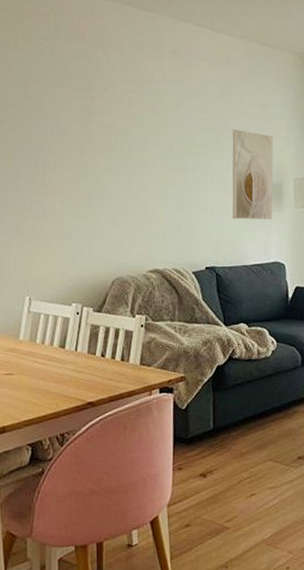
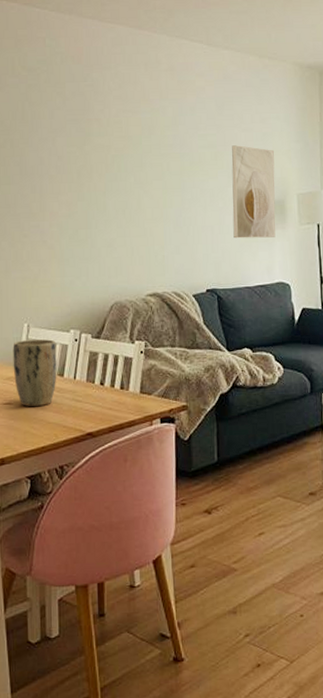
plant pot: none [14,312,59,377] -> present [13,339,57,406]

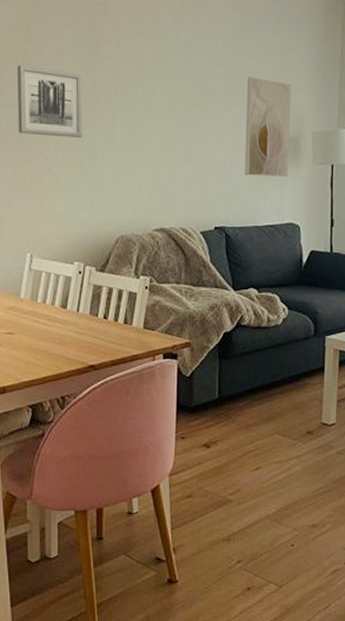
wall art: none [13,145,77,211] -> present [17,65,83,138]
plant pot: present [13,339,57,406] -> none [15,270,60,337]

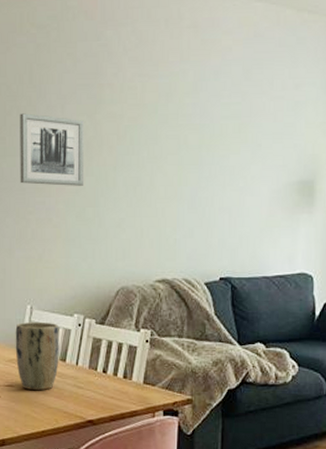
plant pot: none [15,270,60,337] -> present [15,322,59,390]
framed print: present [245,77,291,176] -> none [253,116,306,223]

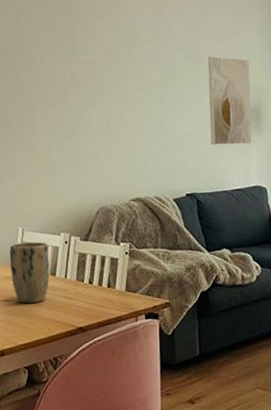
wall art: present [20,113,85,186] -> none [6,65,64,124]
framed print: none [253,116,306,223] -> present [208,56,252,145]

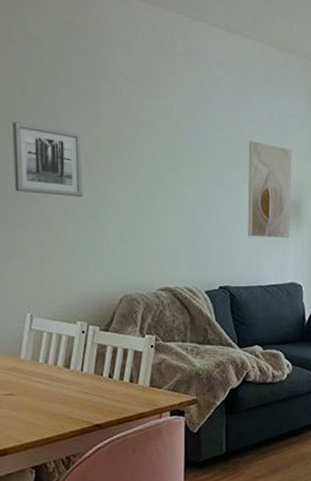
wall art: none [6,65,64,124] -> present [13,122,84,197]
plant pot: present [9,242,50,303] -> none [14,330,63,397]

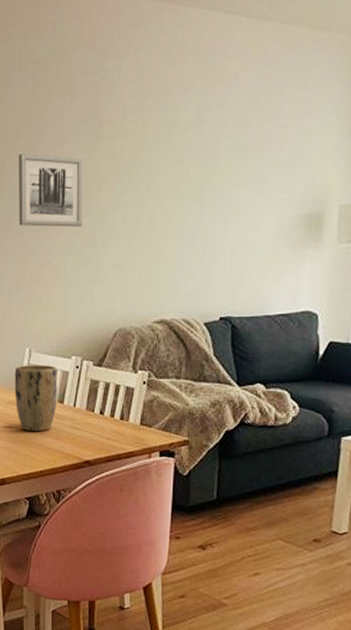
plant pot: none [14,330,63,397] -> present [14,365,58,431]
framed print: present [248,141,292,238] -> none [256,146,316,260]

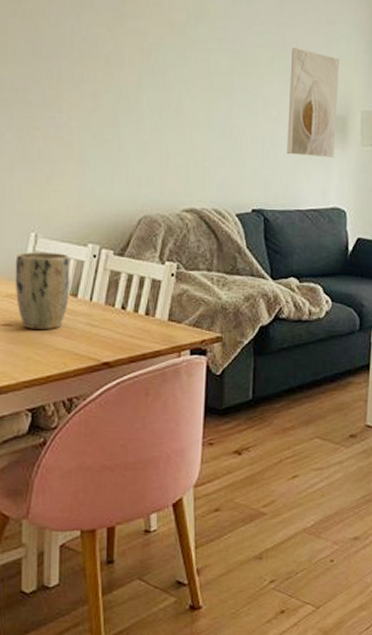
wall art: present [18,153,84,227] -> none [24,17,103,104]
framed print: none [256,146,316,260] -> present [287,48,339,157]

